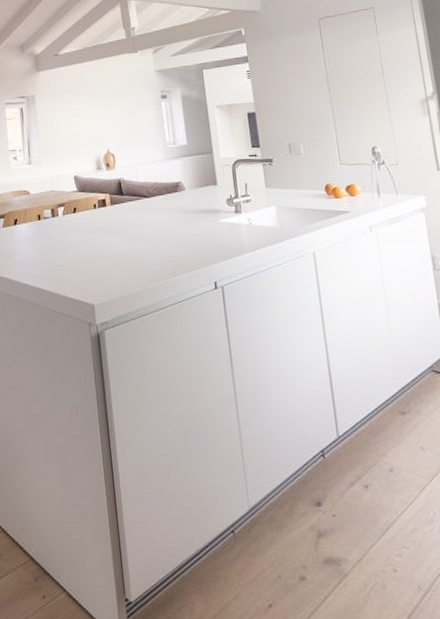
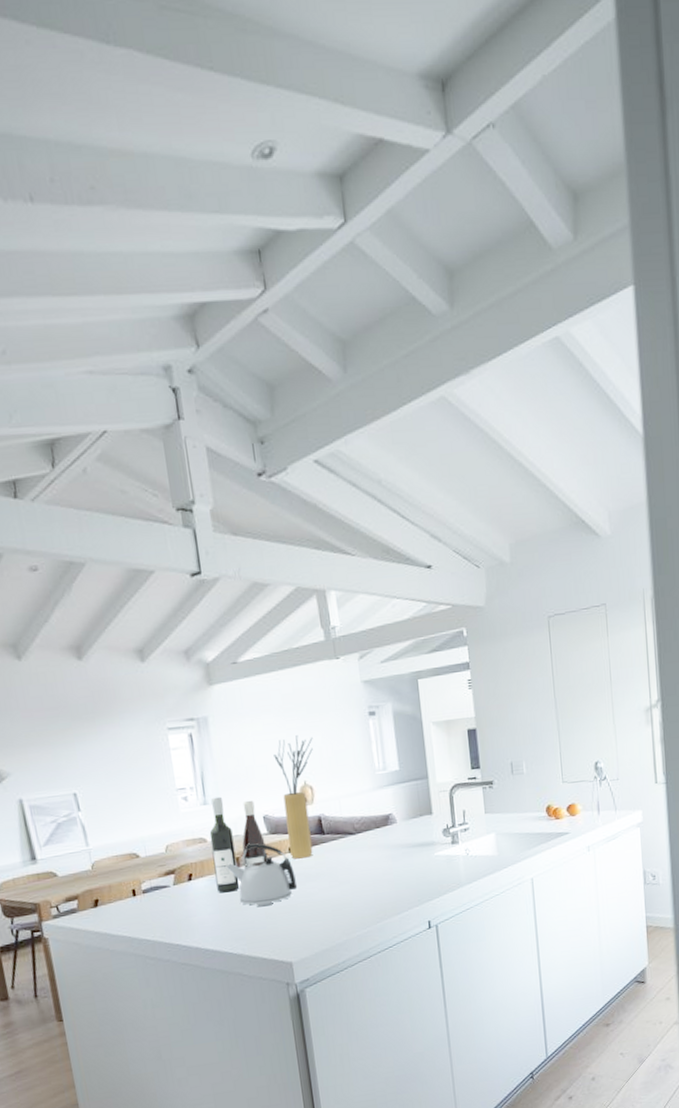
bottle: none [32,158,54,238] -> present [209,796,240,893]
kettle: none [43,198,100,252] -> present [226,842,298,906]
bottle: none [56,162,76,219] -> present [242,800,267,868]
vase: none [84,112,115,215] -> present [273,735,313,860]

